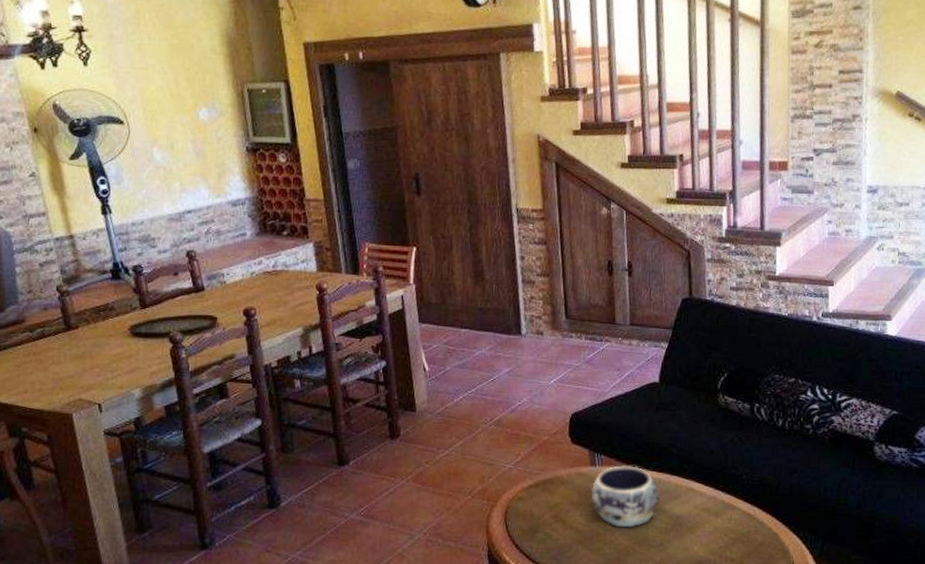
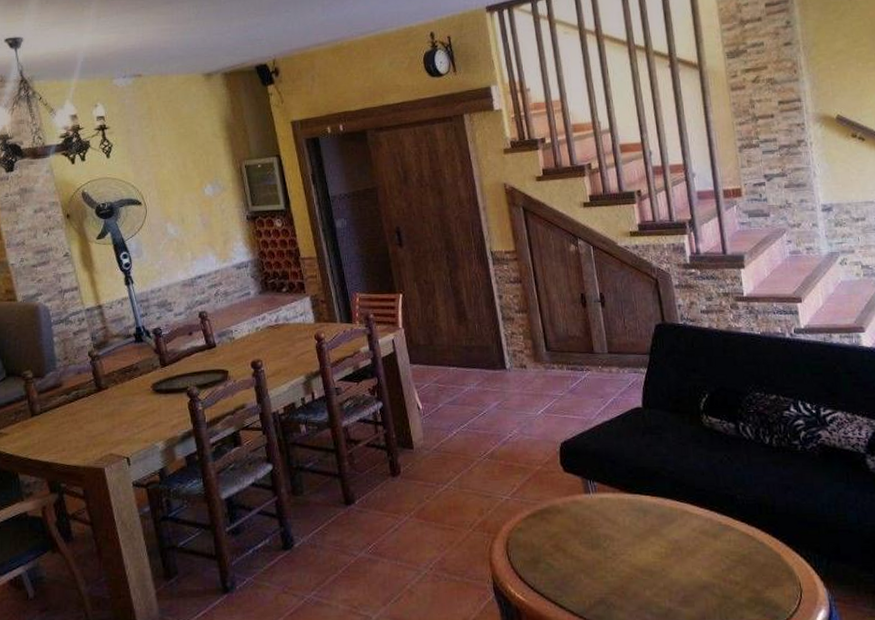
decorative bowl: present [591,465,660,528] -> none [587,491,657,555]

